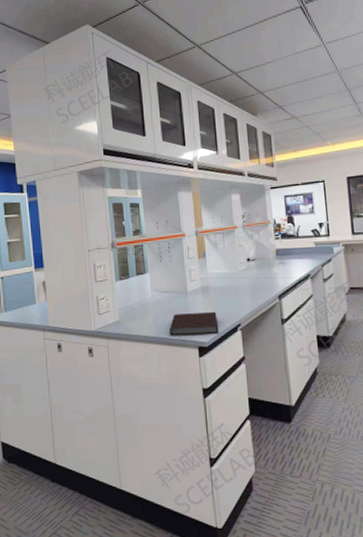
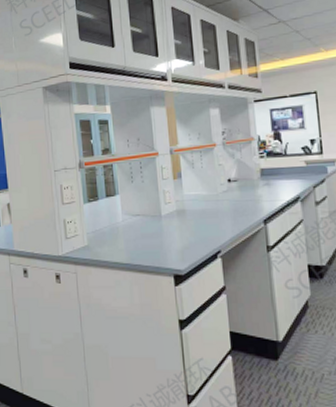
notebook: present [170,311,219,336] -> none [142,236,197,263]

